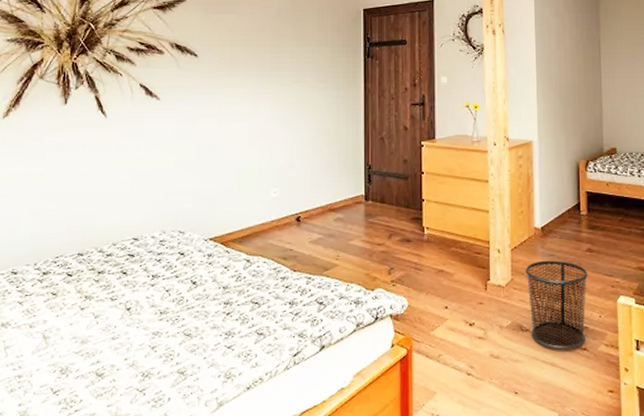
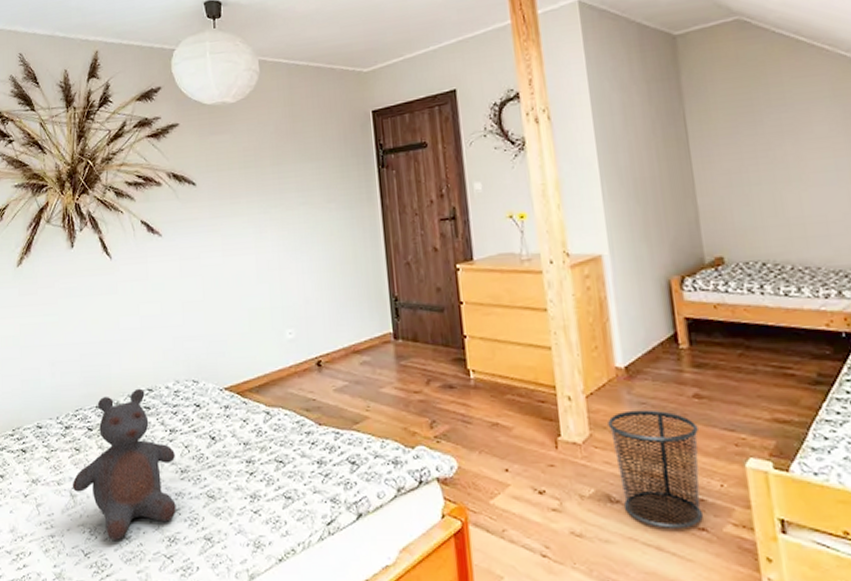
teddy bear: none [45,237,155,377] -> present [72,388,176,540]

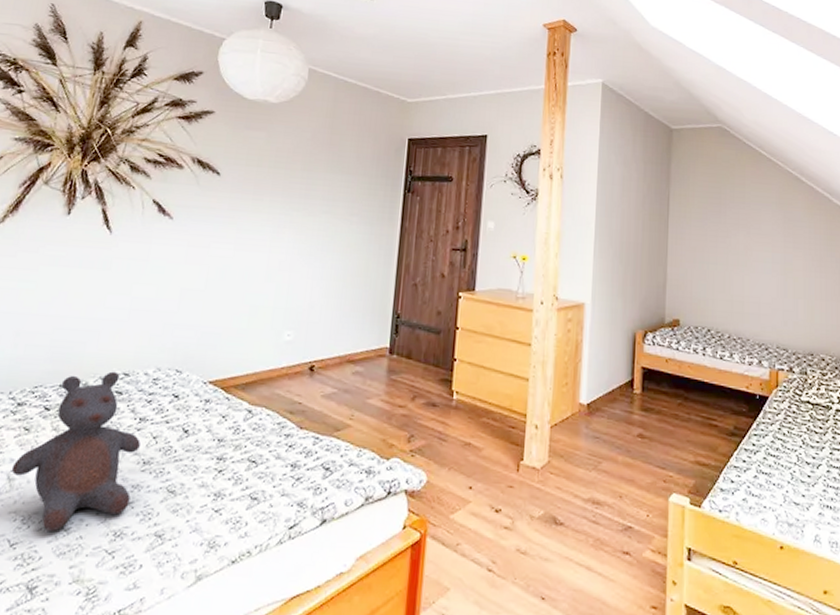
waste bin: present [608,409,703,530] -> none [565,442,637,553]

